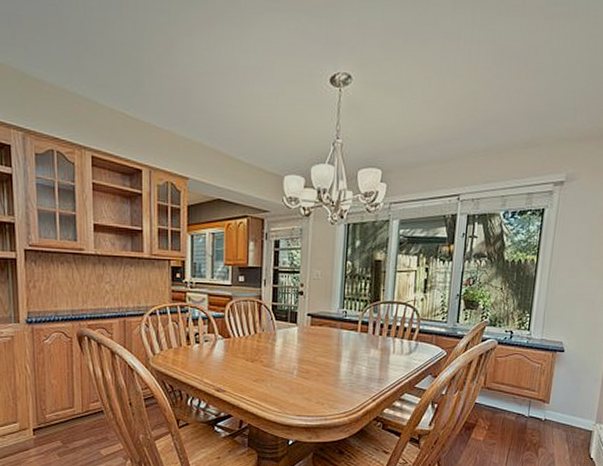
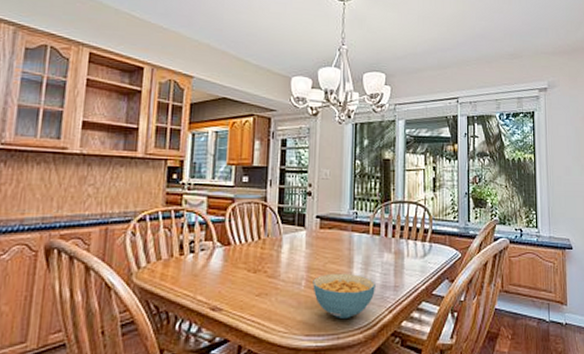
cereal bowl: none [304,365,361,404] -> present [313,273,375,318]

